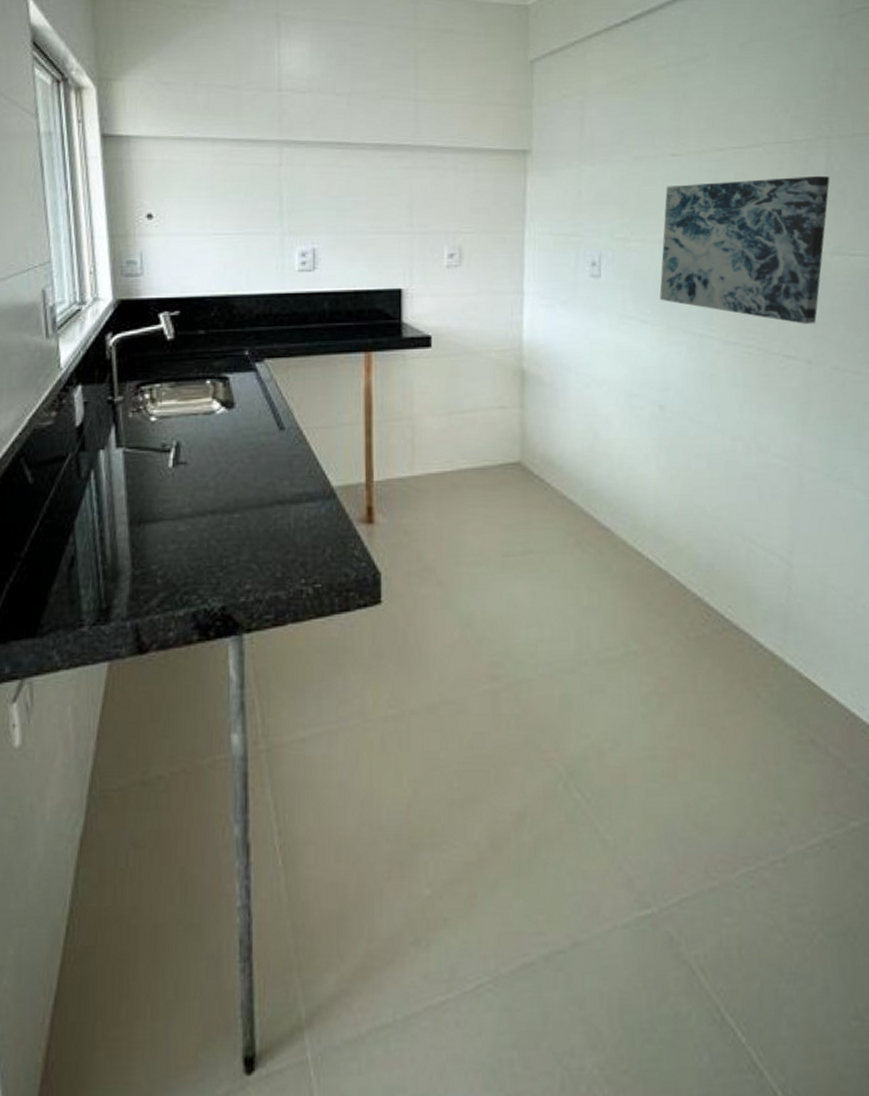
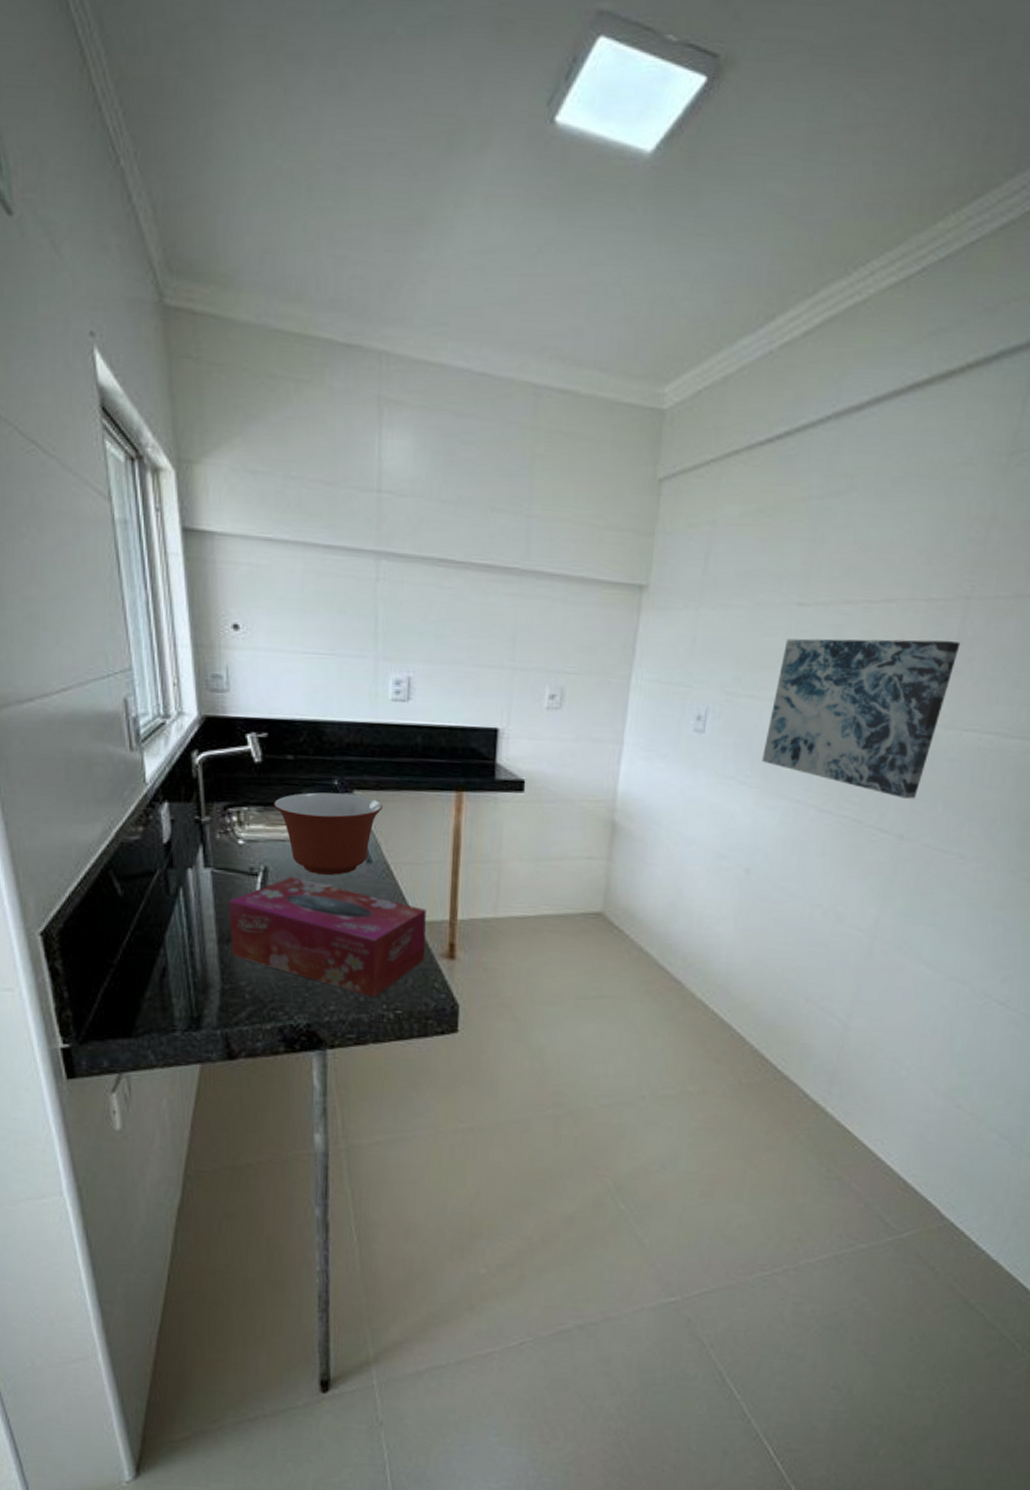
tissue box: none [140,450,343,571] -> present [228,876,426,997]
mixing bowl: none [186,363,293,445] -> present [274,792,383,875]

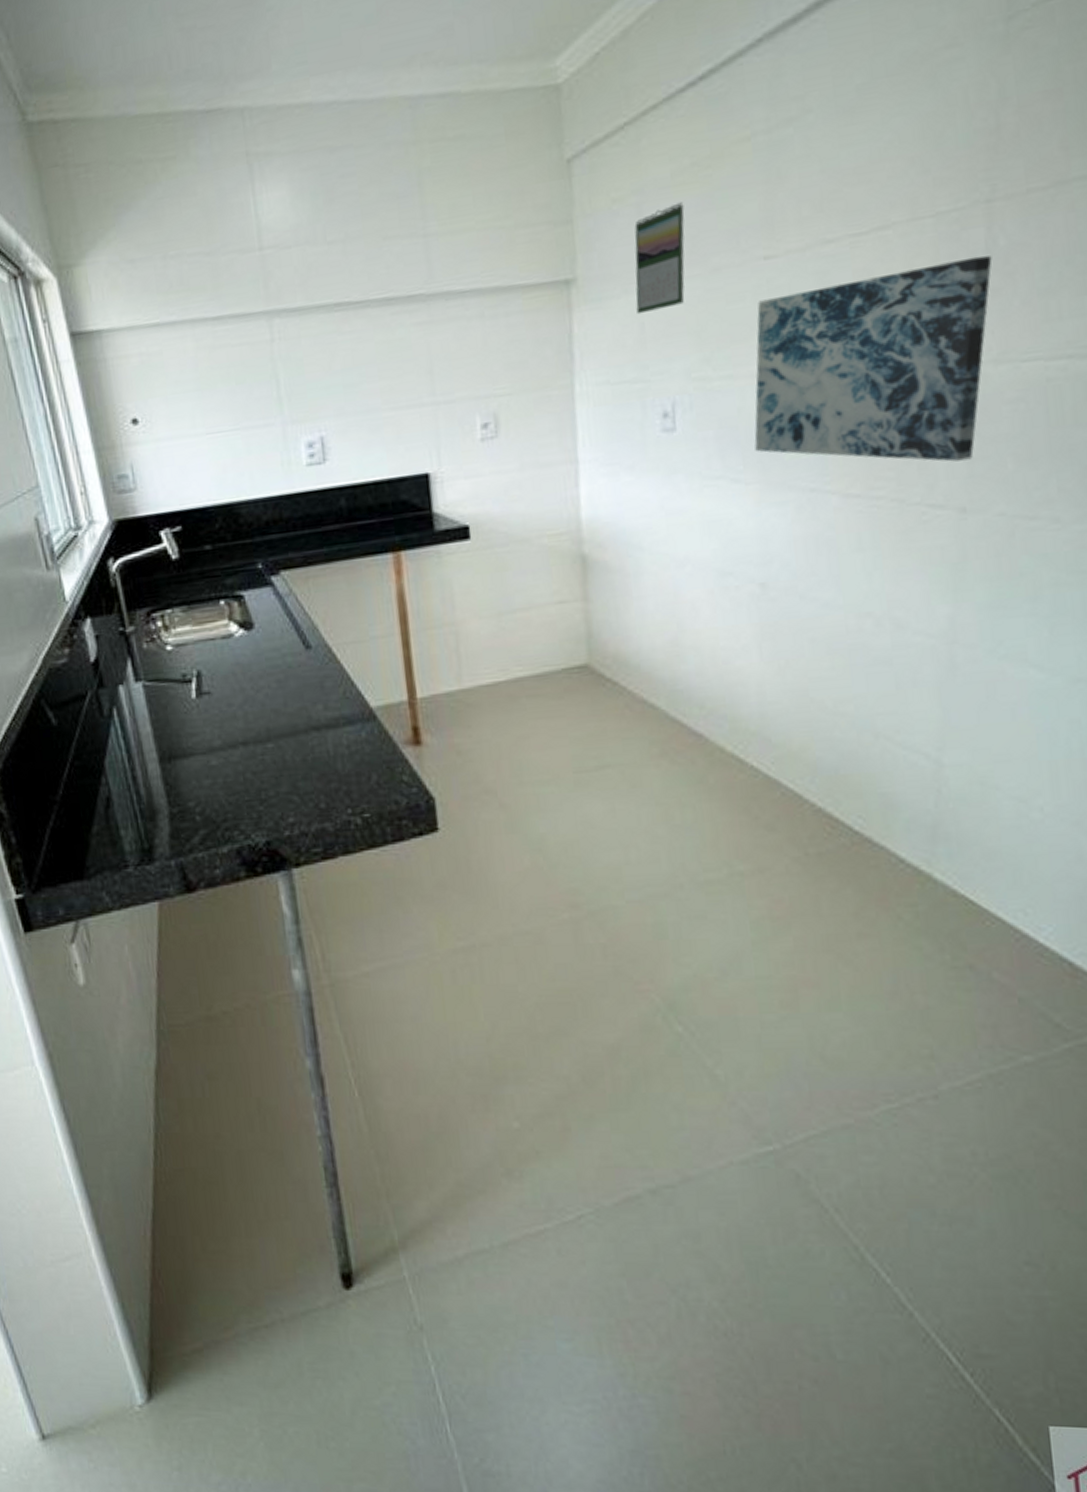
tissue box: present [228,876,426,997] -> none [164,677,388,802]
mixing bowl: present [274,792,383,875] -> none [198,575,314,671]
calendar: none [692,540,745,629] -> present [634,202,685,315]

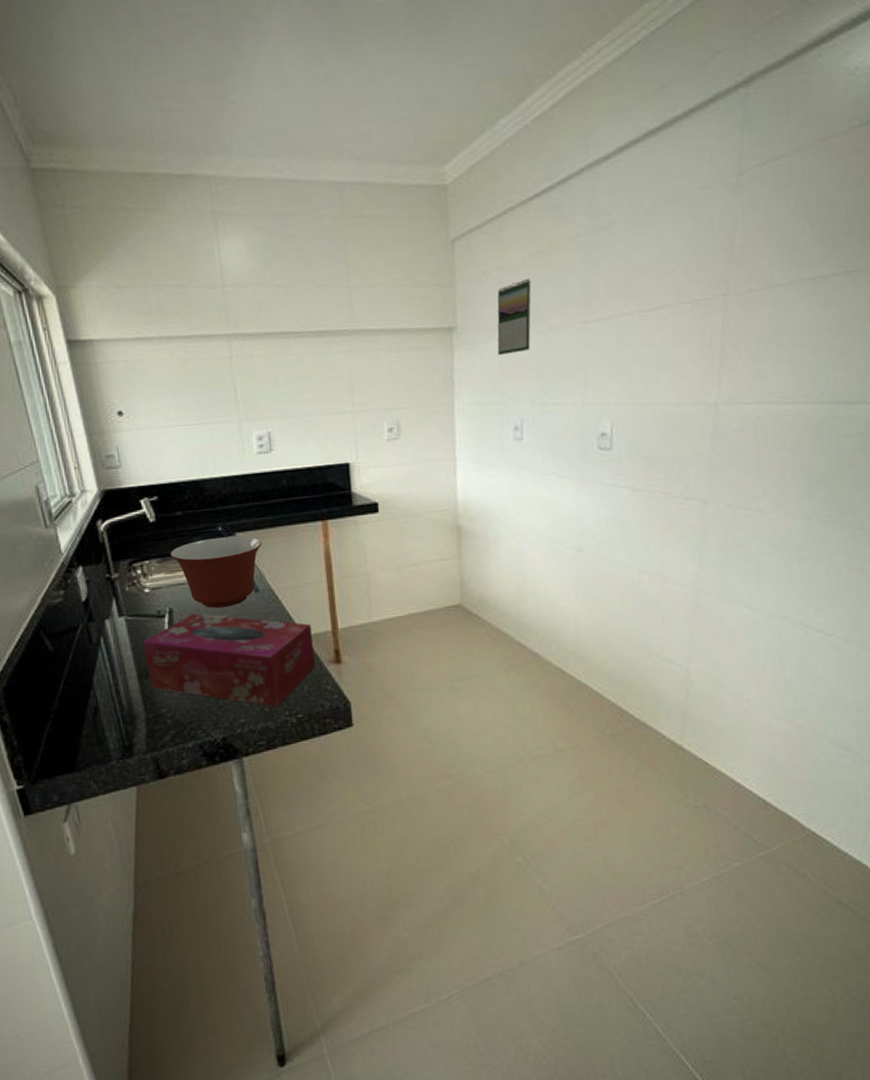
tissue box: none [164,677,388,802] -> present [142,613,316,706]
mixing bowl: none [198,575,314,671] -> present [170,536,262,608]
wall art: present [754,256,992,462] -> none [575,332,726,469]

